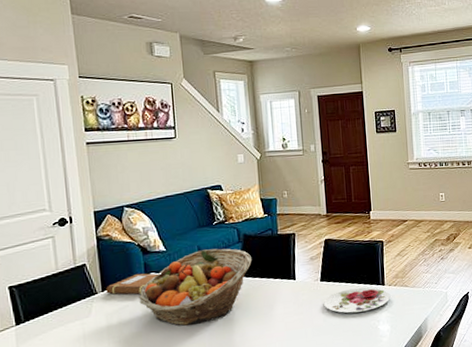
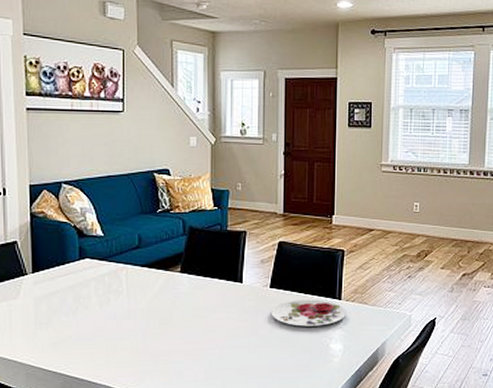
notebook: present [106,273,157,295] -> none [36,257,92,280]
fruit basket: present [139,248,252,326] -> none [71,239,196,320]

